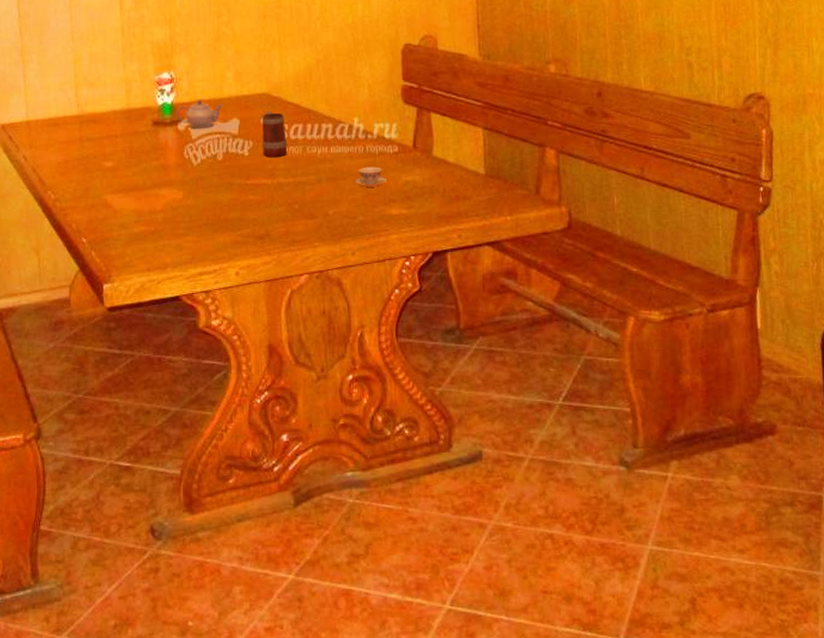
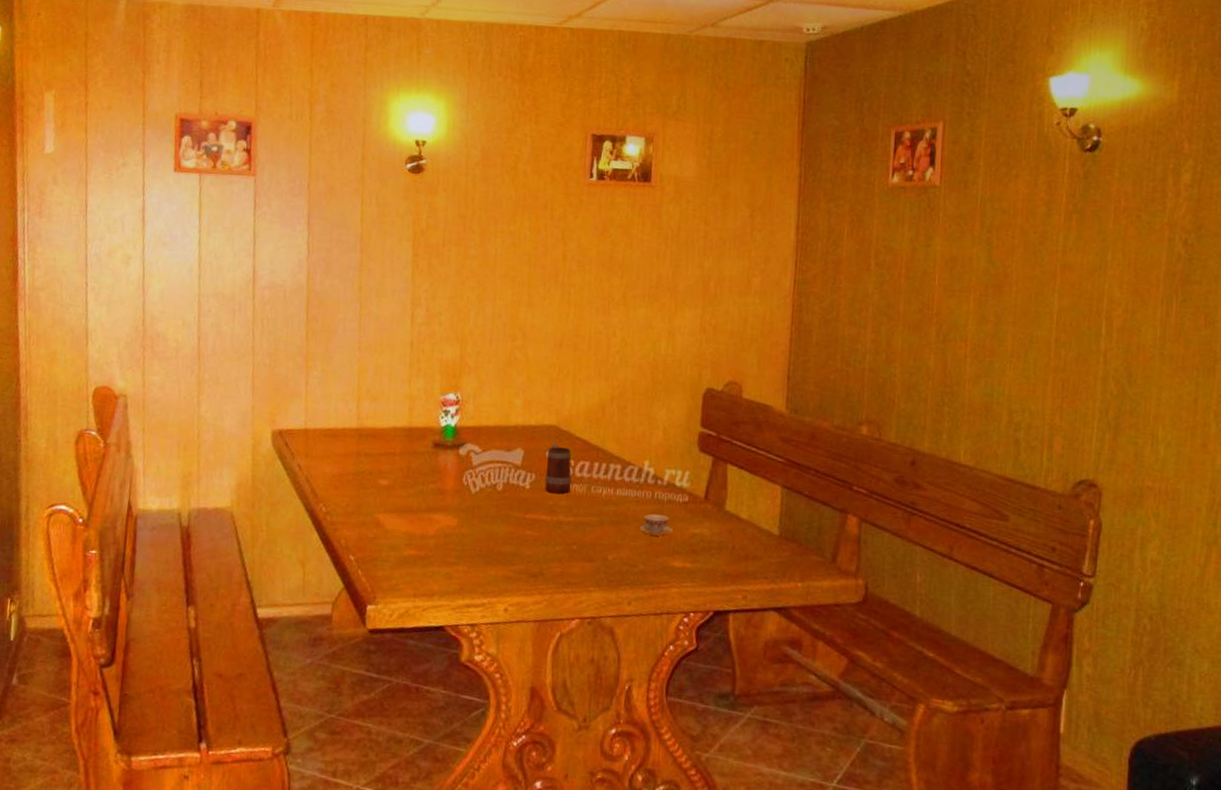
teapot: present [176,100,223,129] -> none [459,425,508,456]

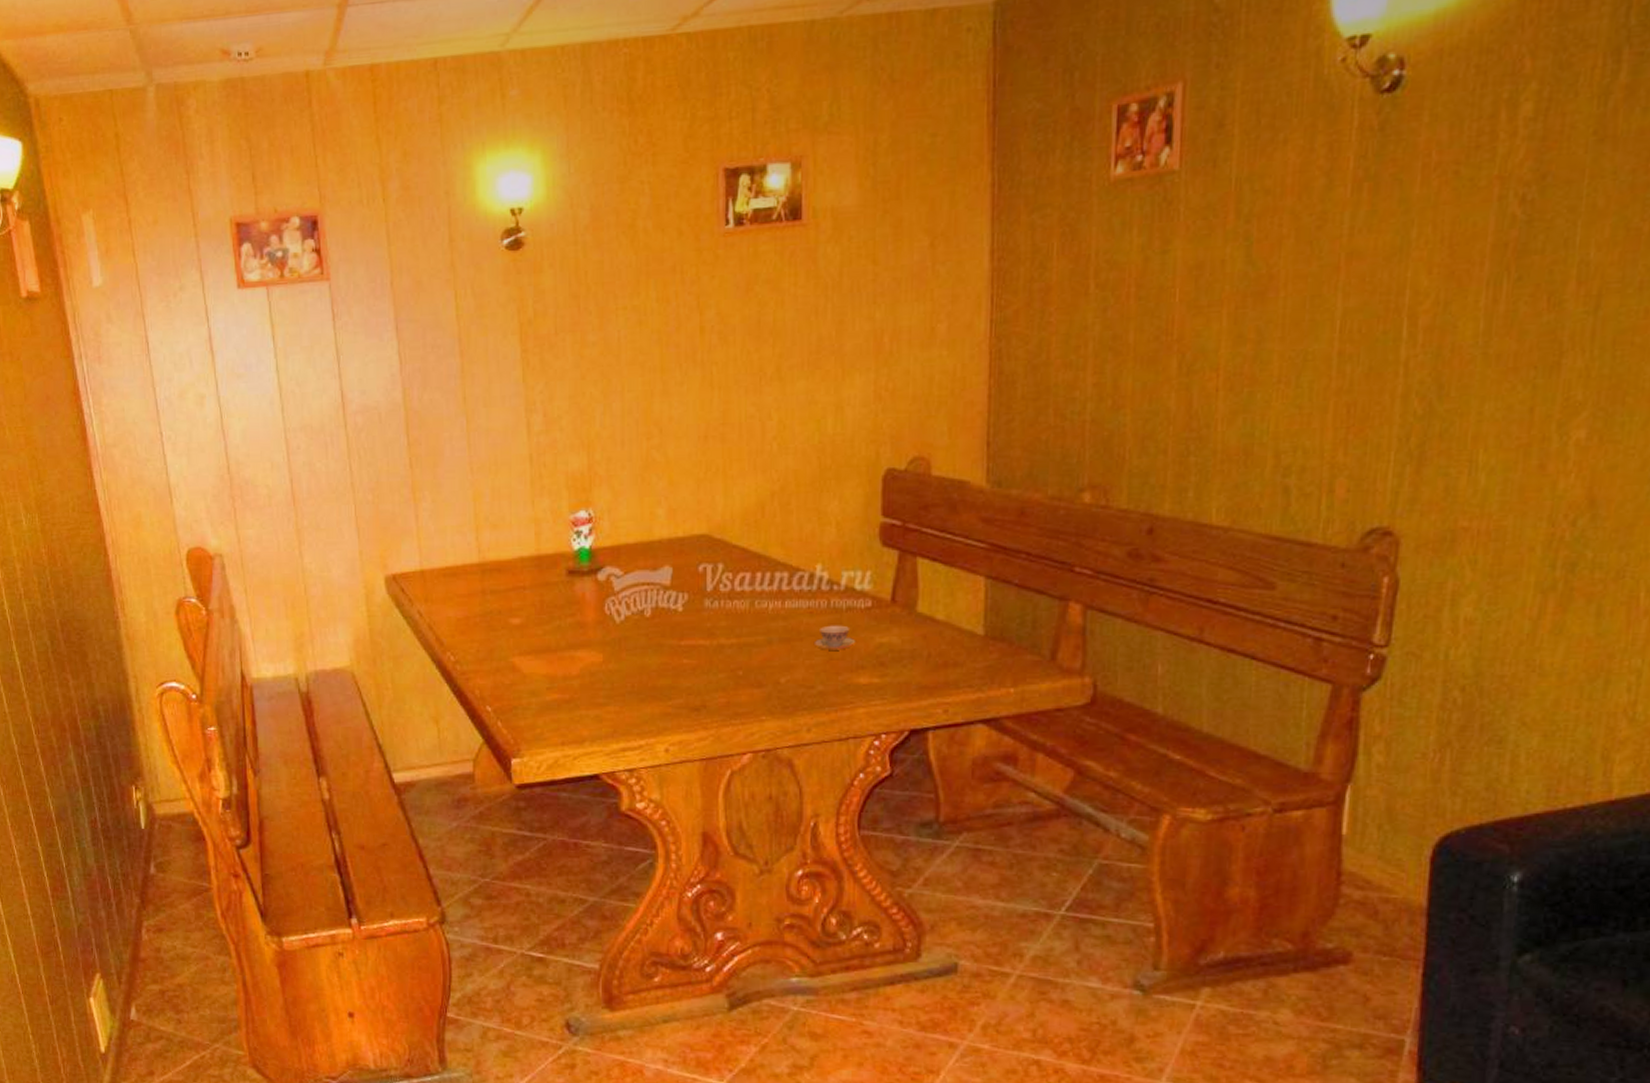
beer mug: present [544,443,572,494] -> none [699,555,732,614]

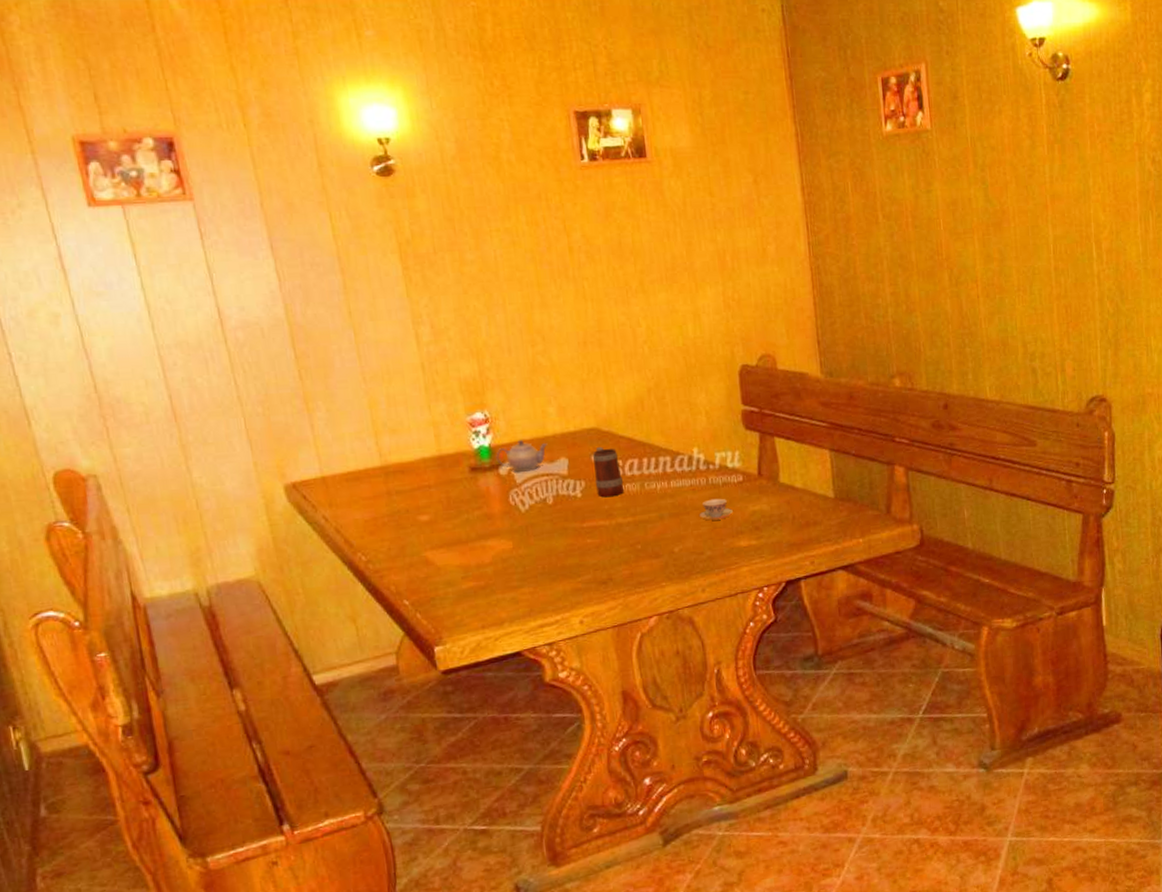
teapot: none [596,543,652,579] -> present [496,440,548,472]
beer mug: none [699,555,732,614] -> present [592,446,625,498]

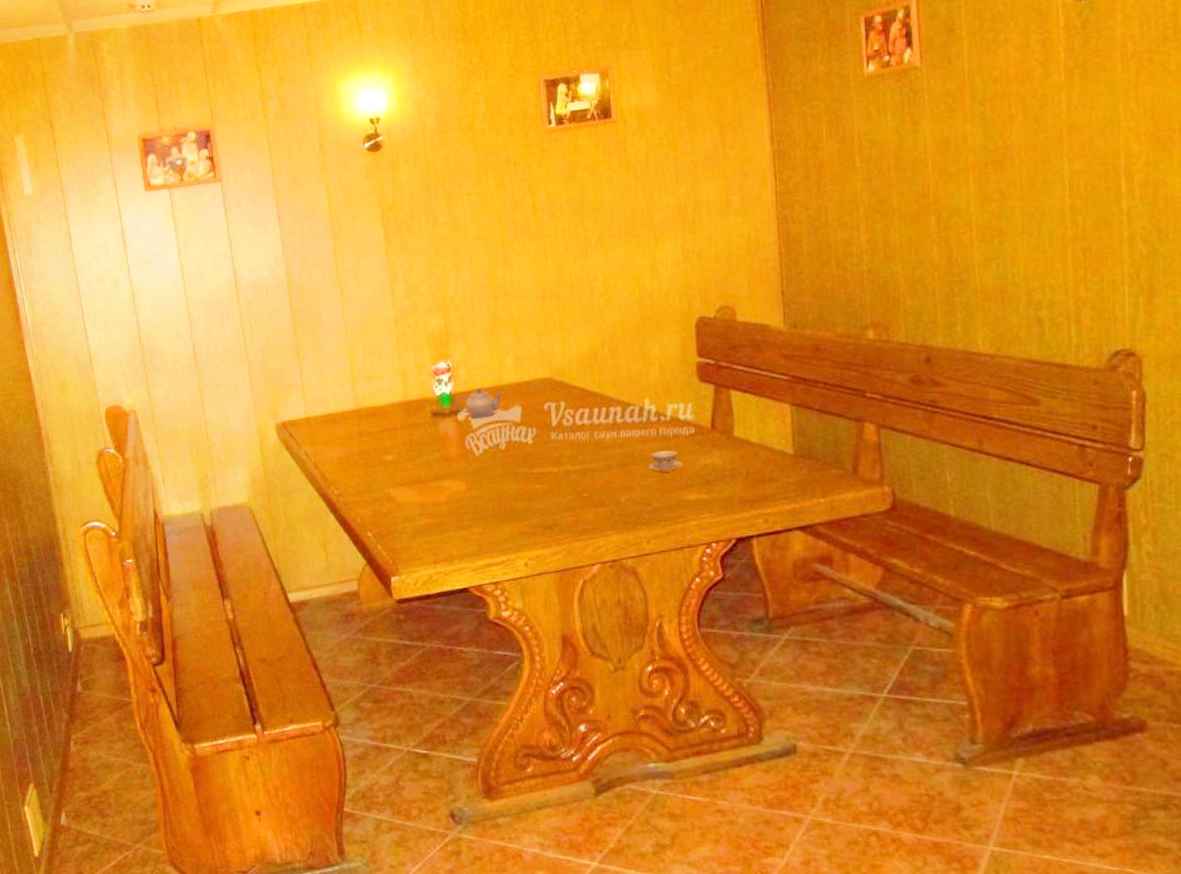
beer mug: present [592,446,625,498] -> none [544,395,574,445]

